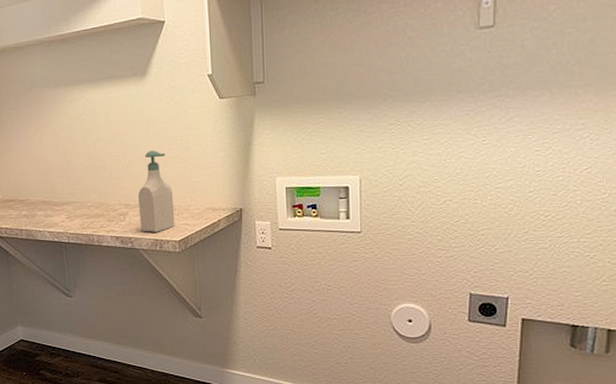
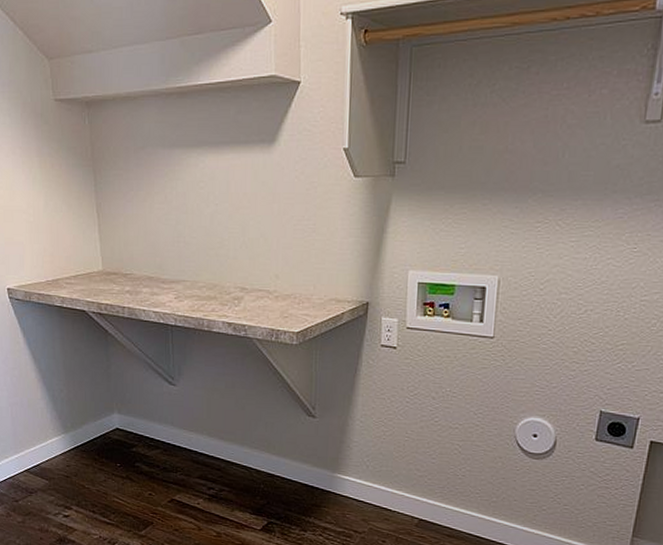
soap bottle: present [137,150,175,232] -> none [255,230,295,321]

